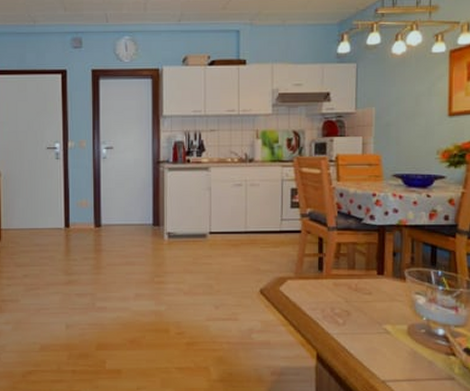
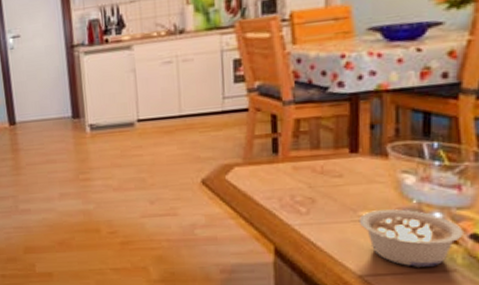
legume: none [383,323,459,375] -> present [358,208,463,267]

